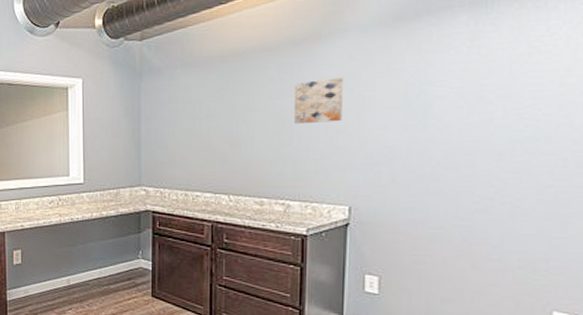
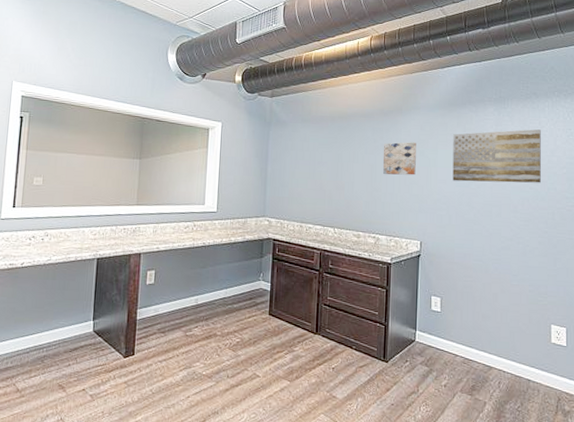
wall art: none [398,38,550,125] -> present [452,129,541,183]

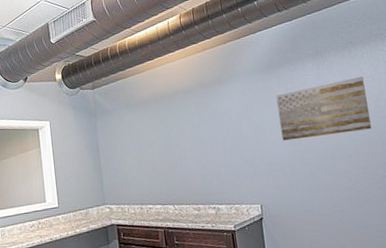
wall art: present [383,142,416,175] -> none [208,109,245,146]

